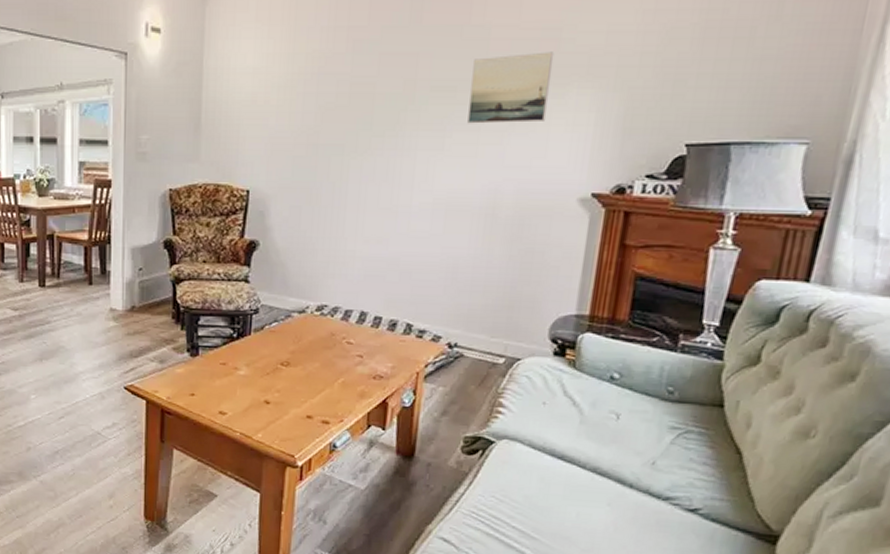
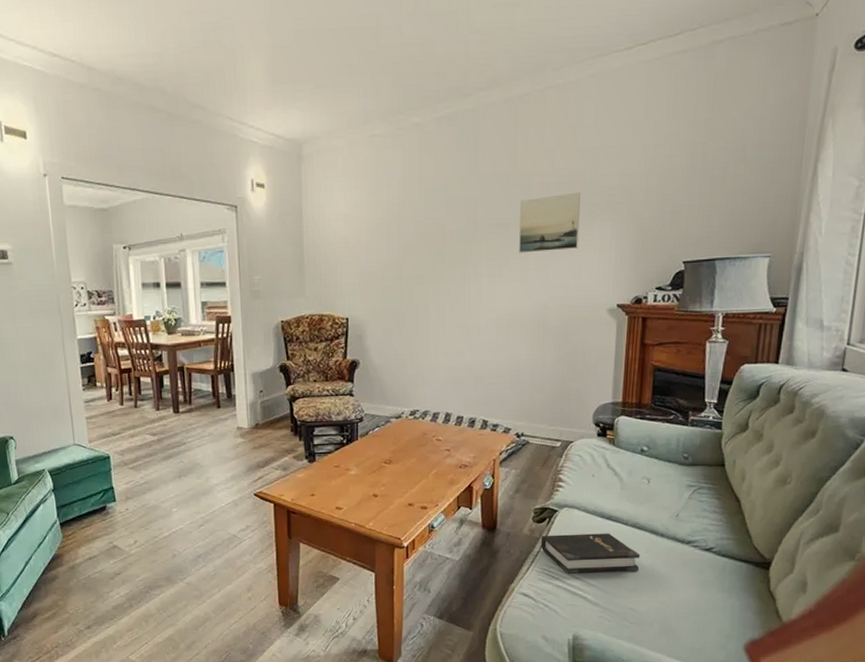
hardback book: none [469,470,600,527] -> present [540,533,641,574]

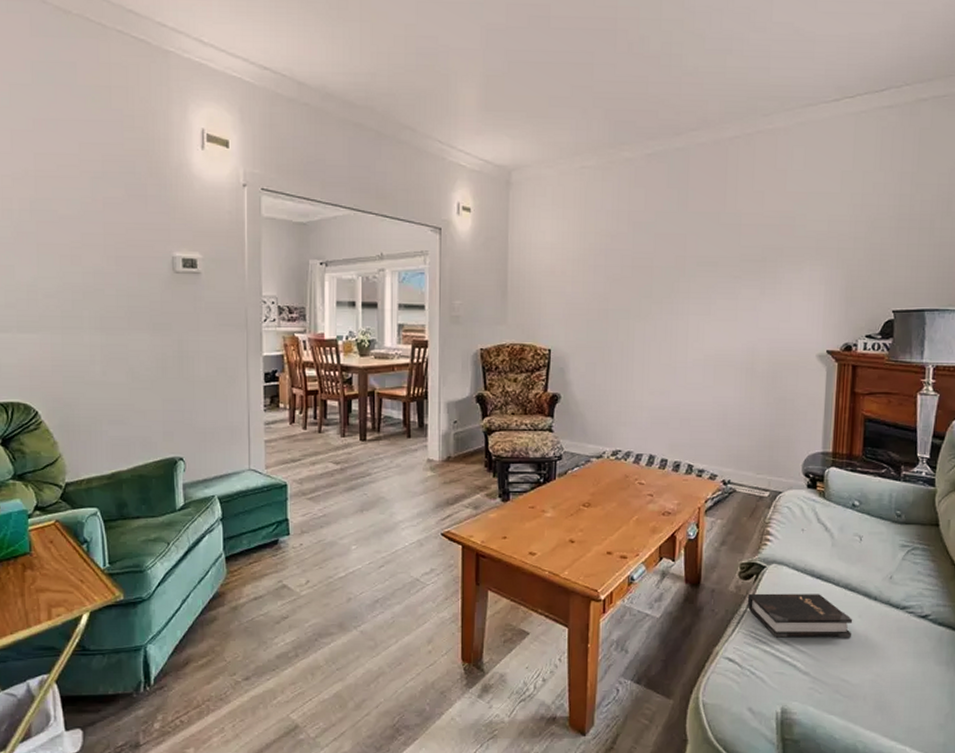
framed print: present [519,192,581,253] -> none [728,235,791,293]

